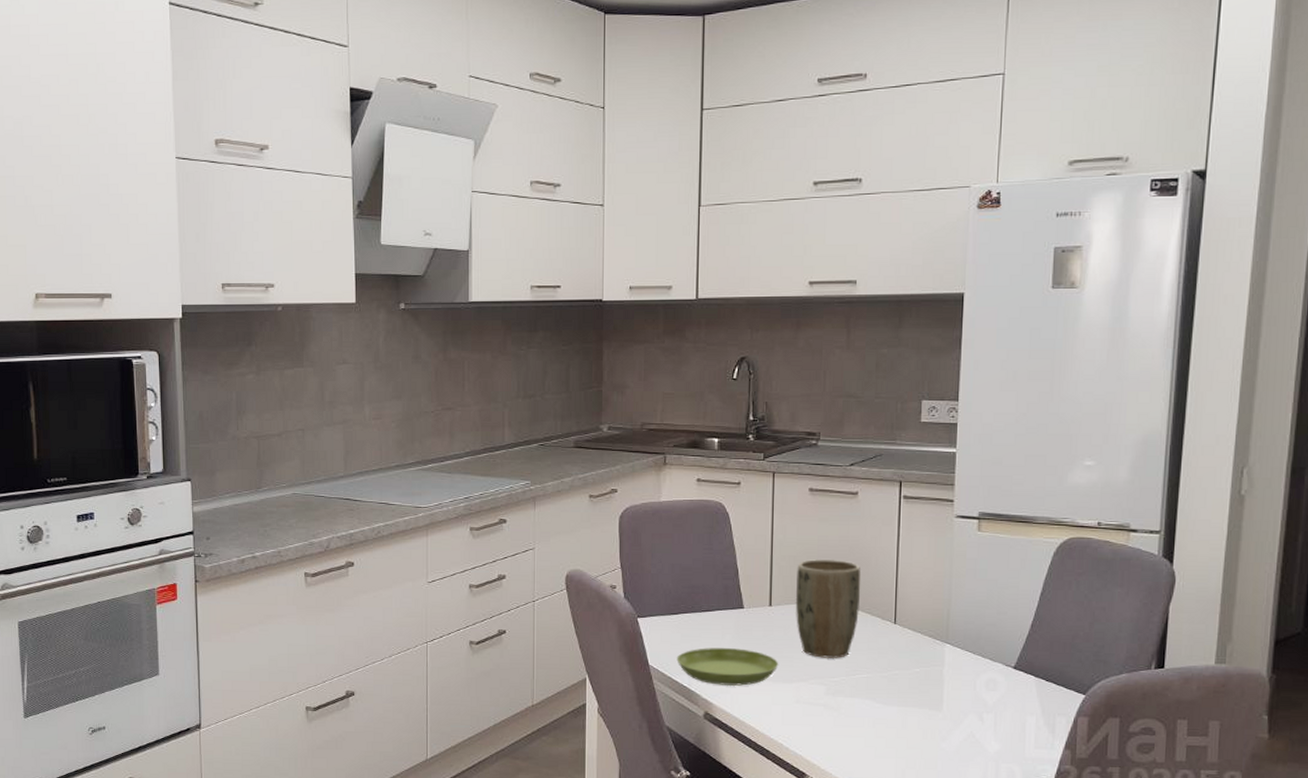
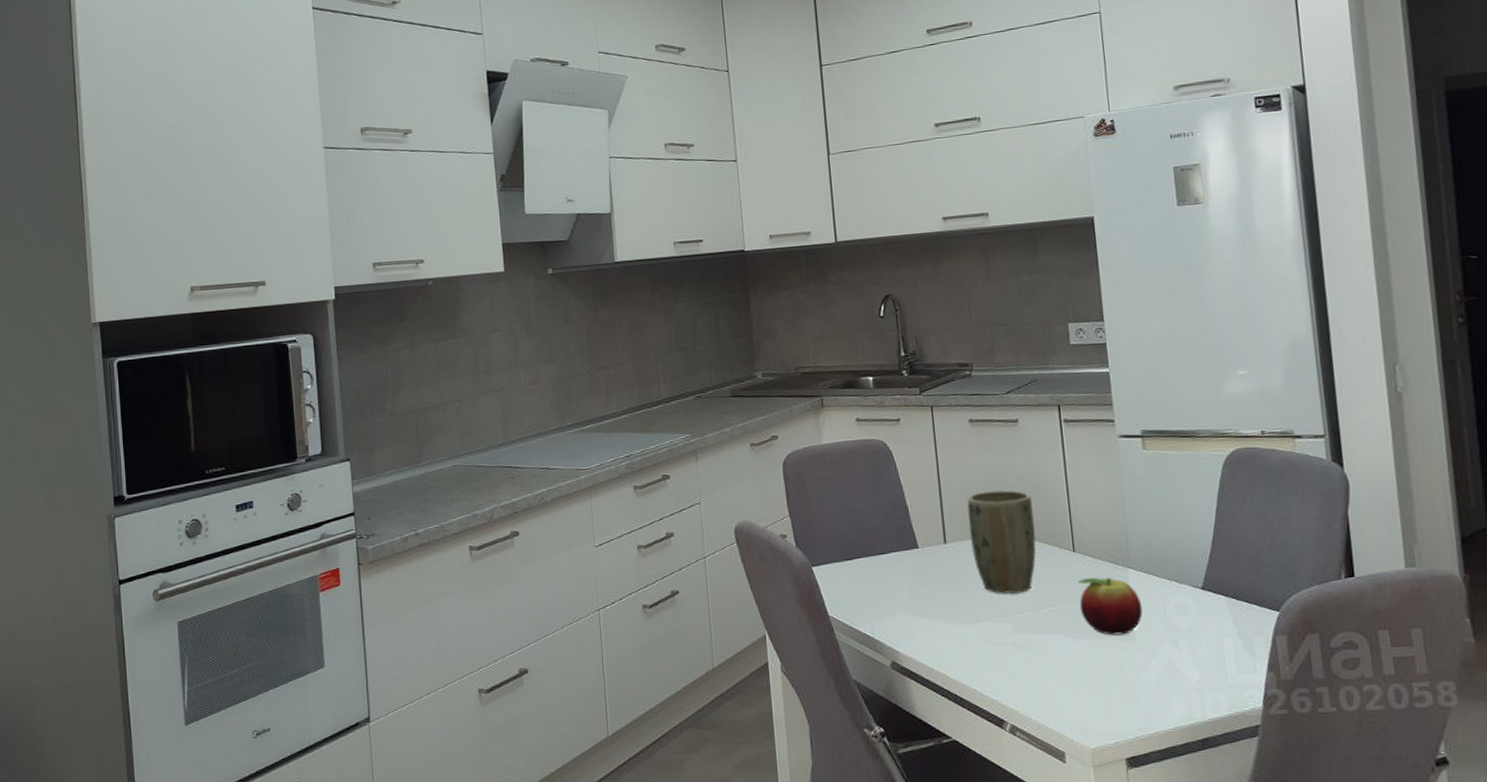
saucer: present [676,648,779,686] -> none [856,590,962,632]
fruit: none [893,649,954,705] -> present [1078,577,1143,635]

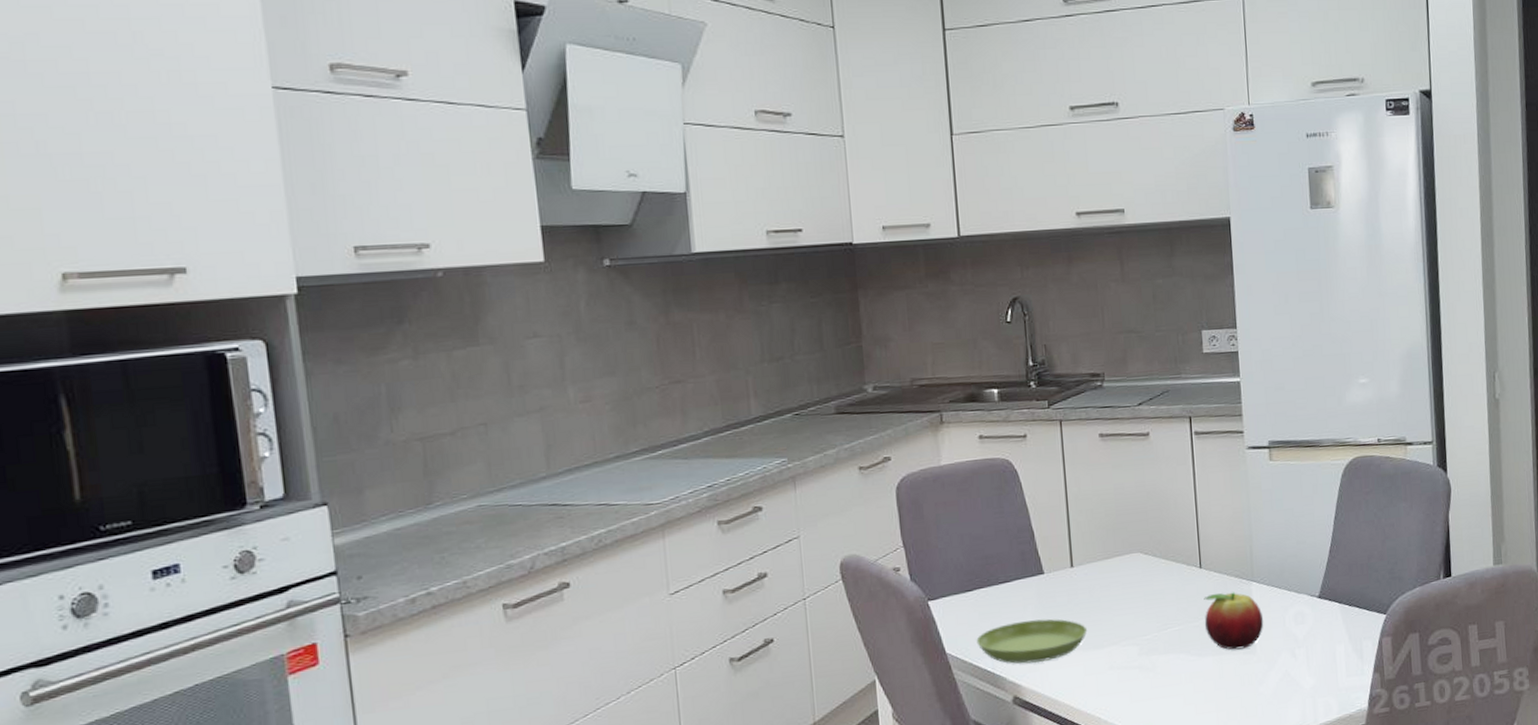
saucer: none [856,590,962,632] -> present [976,619,1088,664]
plant pot: present [967,490,1036,594] -> none [1095,507,1164,617]

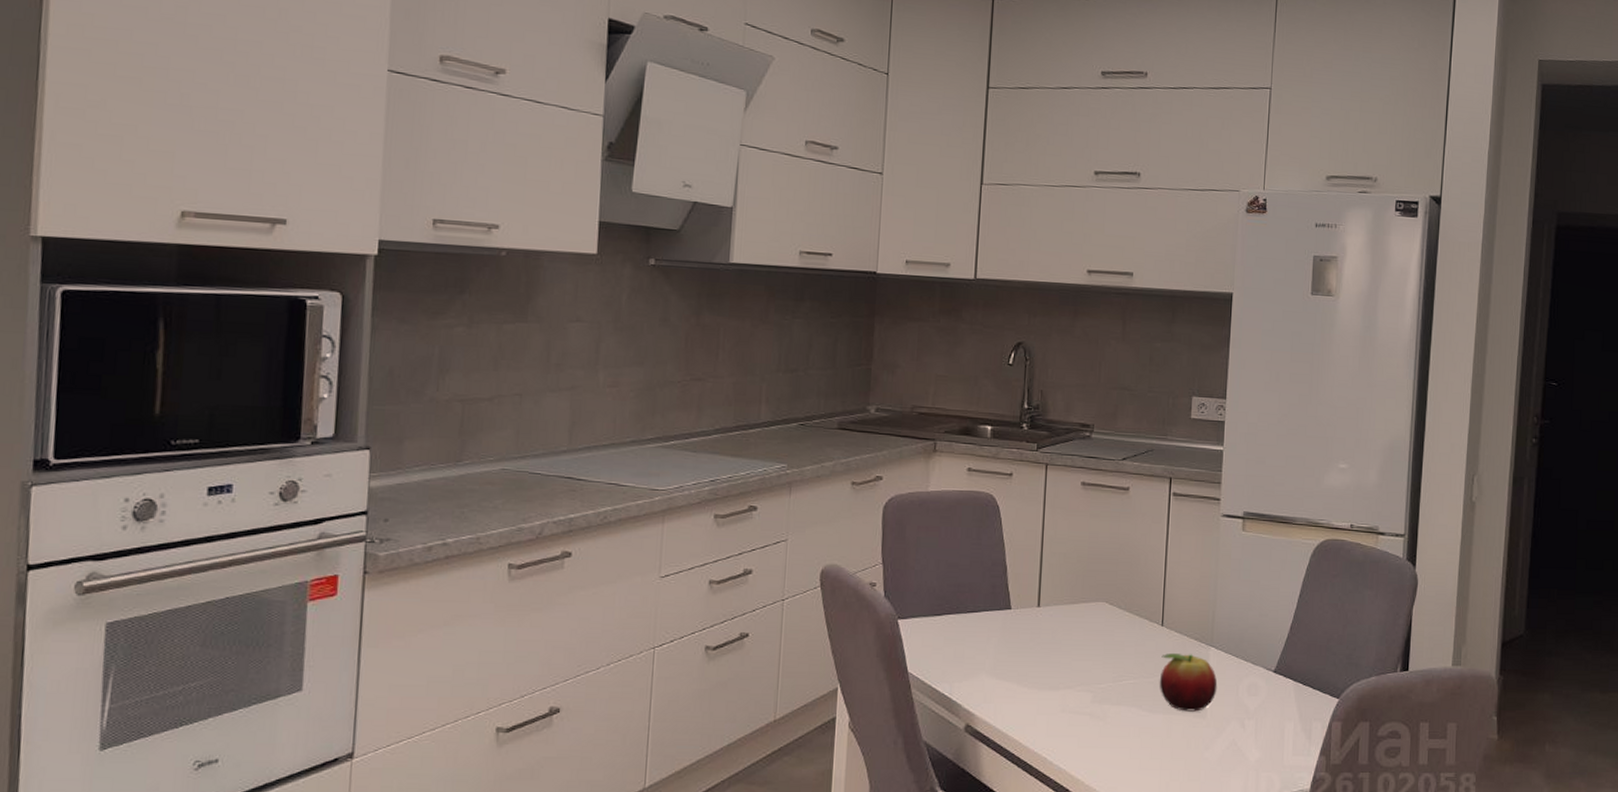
saucer: present [976,619,1088,664] -> none [938,652,1046,694]

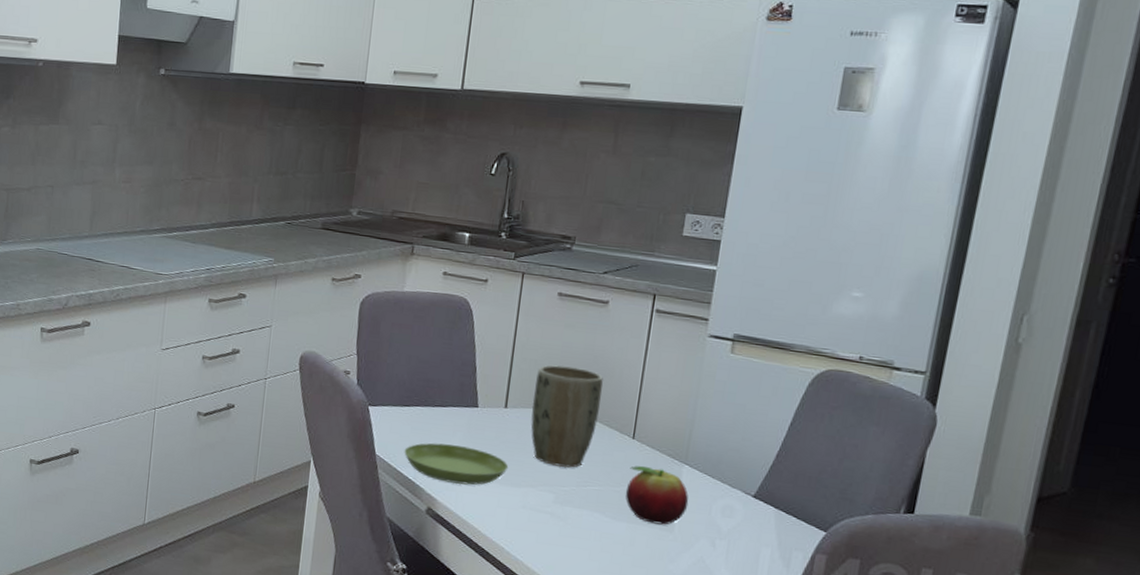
saucer: none [938,652,1046,694] -> present [404,443,509,485]
plant pot: none [1064,557,1130,663] -> present [530,365,603,468]

